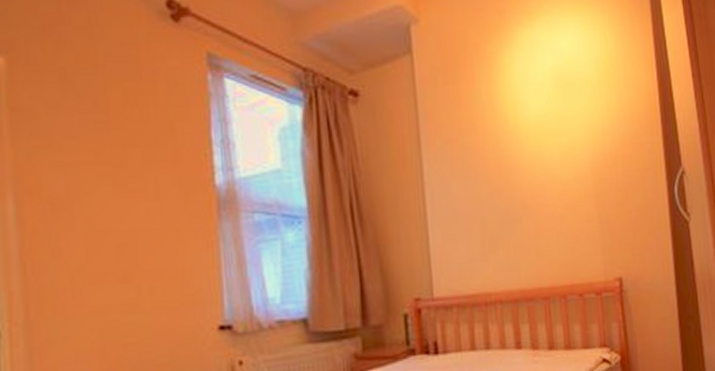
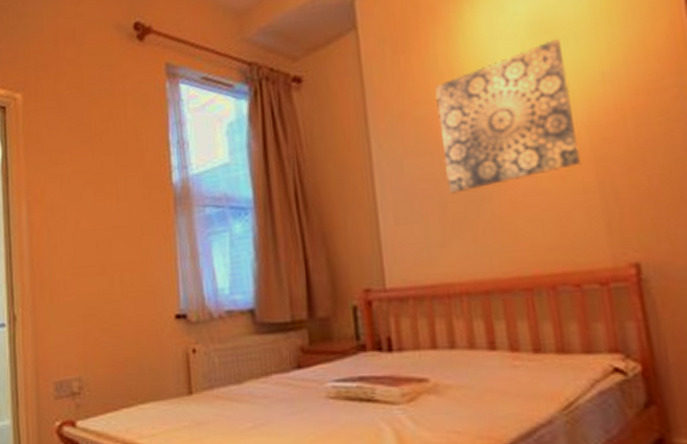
wall art: none [478,92,587,215] -> present [433,39,582,194]

